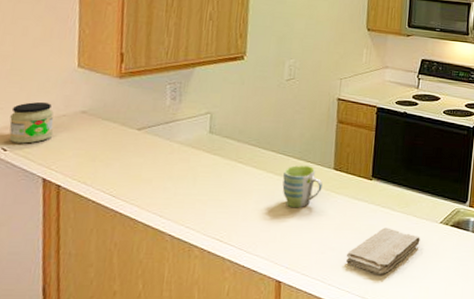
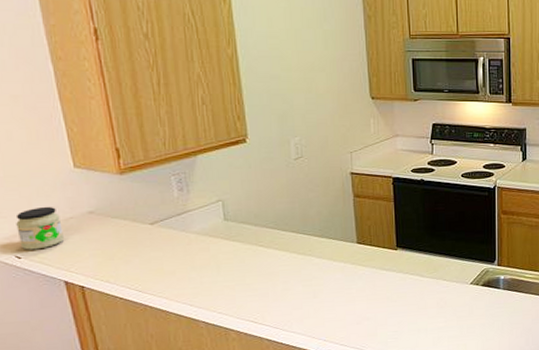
mug: present [282,165,323,208] -> none [307,242,348,285]
washcloth: present [346,227,421,274] -> none [382,293,453,338]

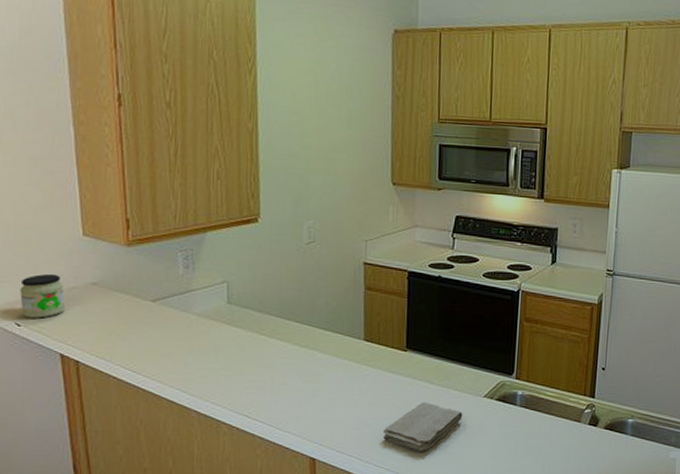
washcloth: none [382,293,453,338] -> present [383,402,463,451]

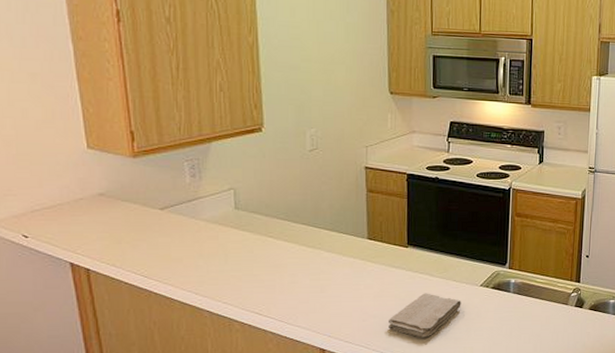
jar: present [20,273,66,318] -> none [25,186,74,230]

